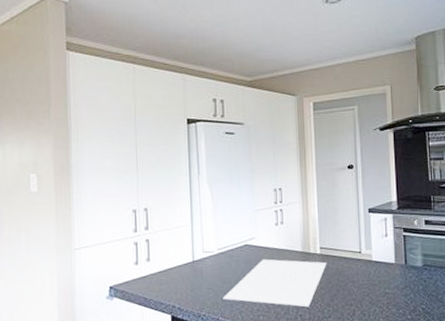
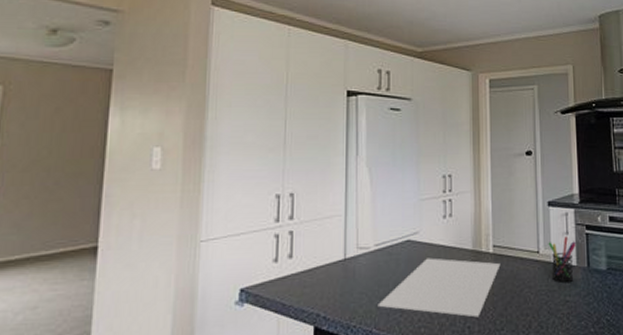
pen holder: none [369,239,394,278] -> present [548,237,576,282]

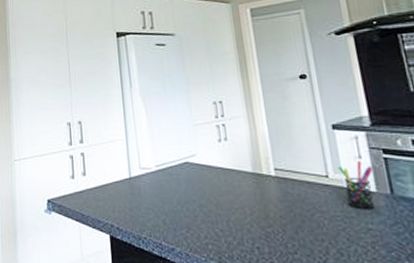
cutting board: present [378,258,501,318] -> none [164,179,285,239]

